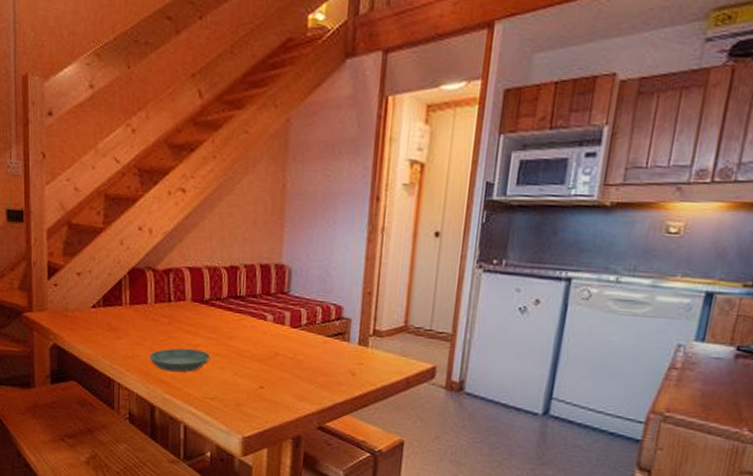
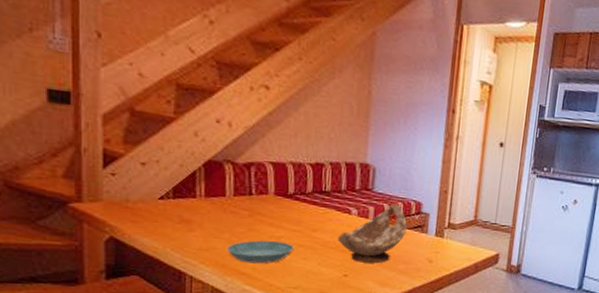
decorative bowl: none [252,308,326,375] -> present [337,203,407,264]

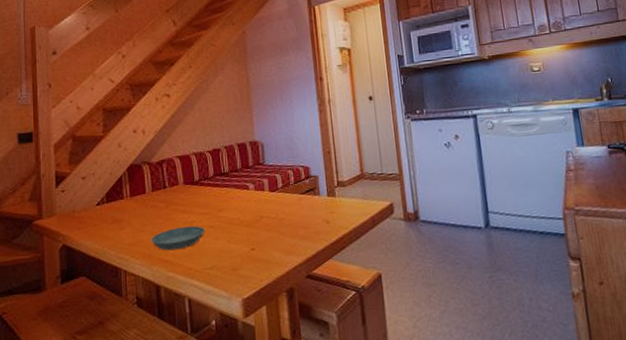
decorative bowl: present [337,203,407,264] -> none [240,172,300,234]

